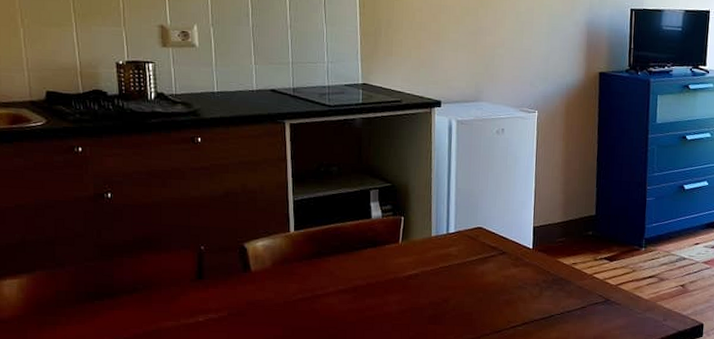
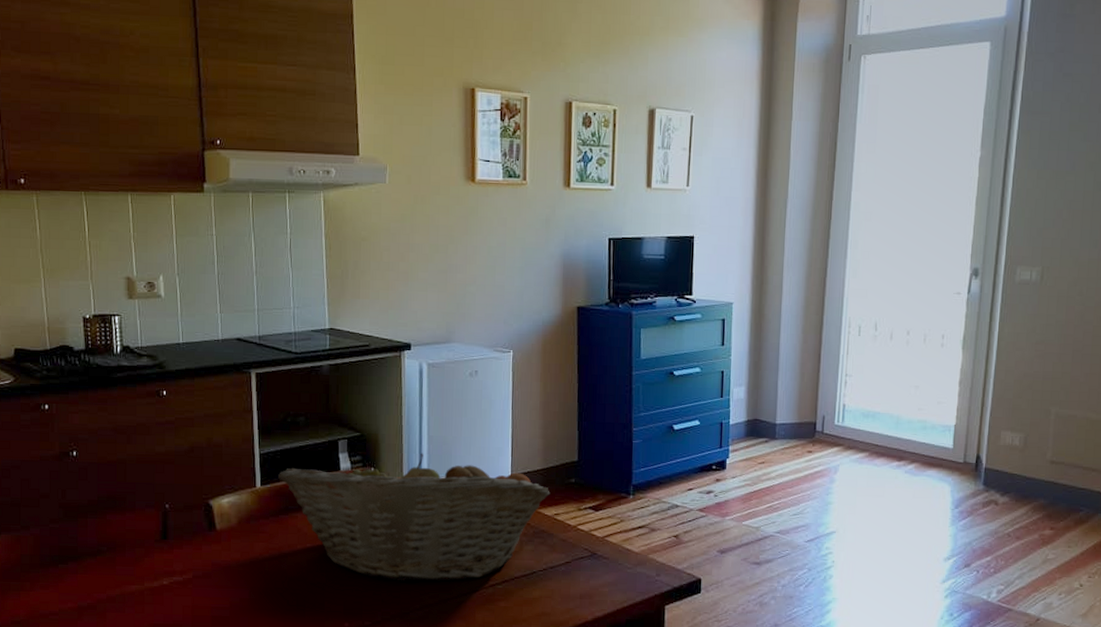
fruit basket: none [310,204,569,322] -> present [277,453,550,581]

